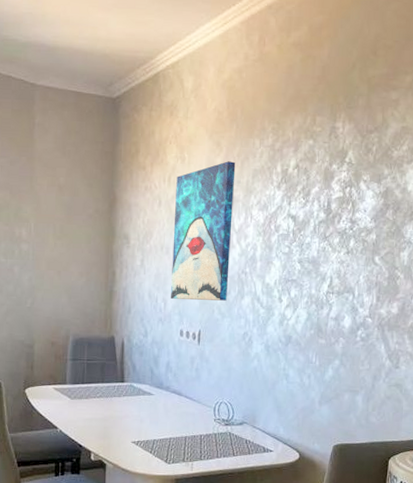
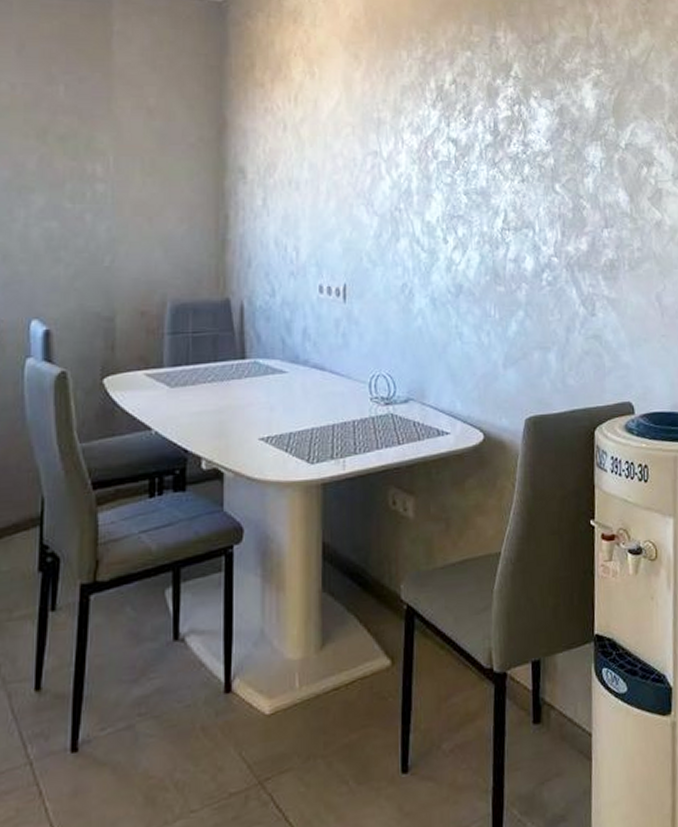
wall art: present [171,161,236,301] -> none [304,76,380,247]

